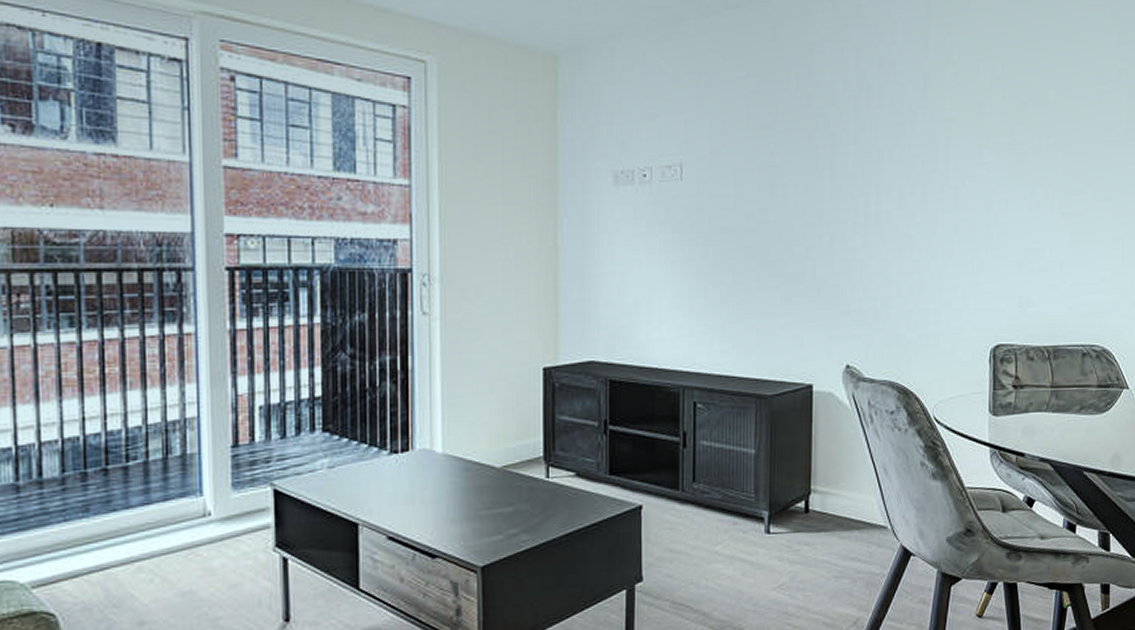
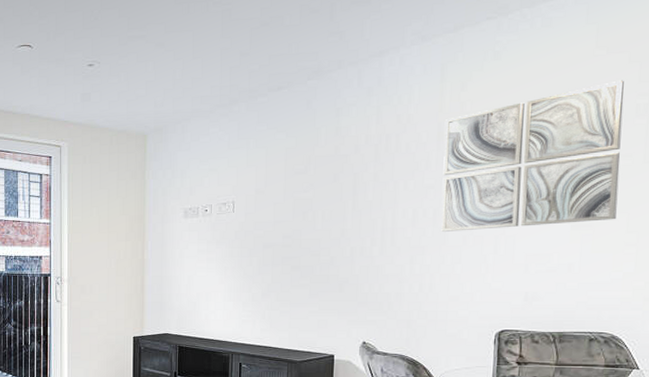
wall art: none [930,39,1106,217] -> present [441,80,624,232]

